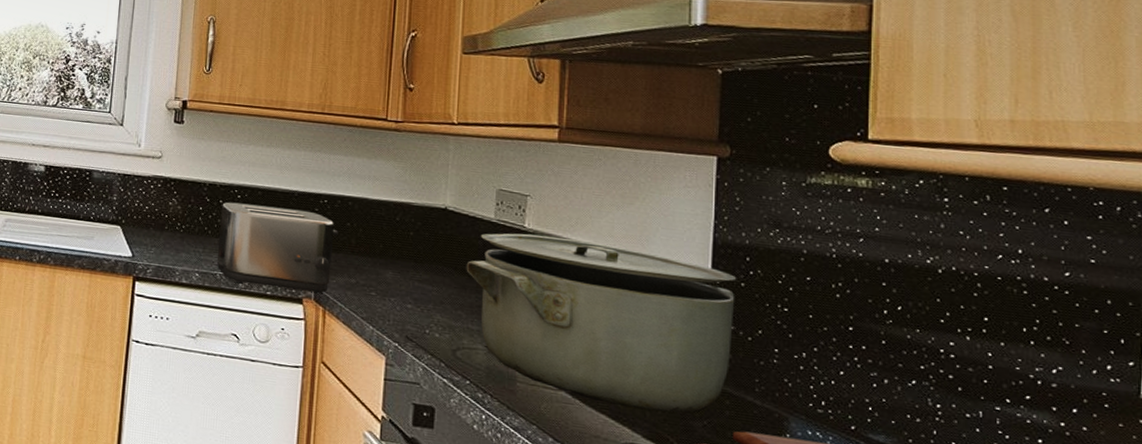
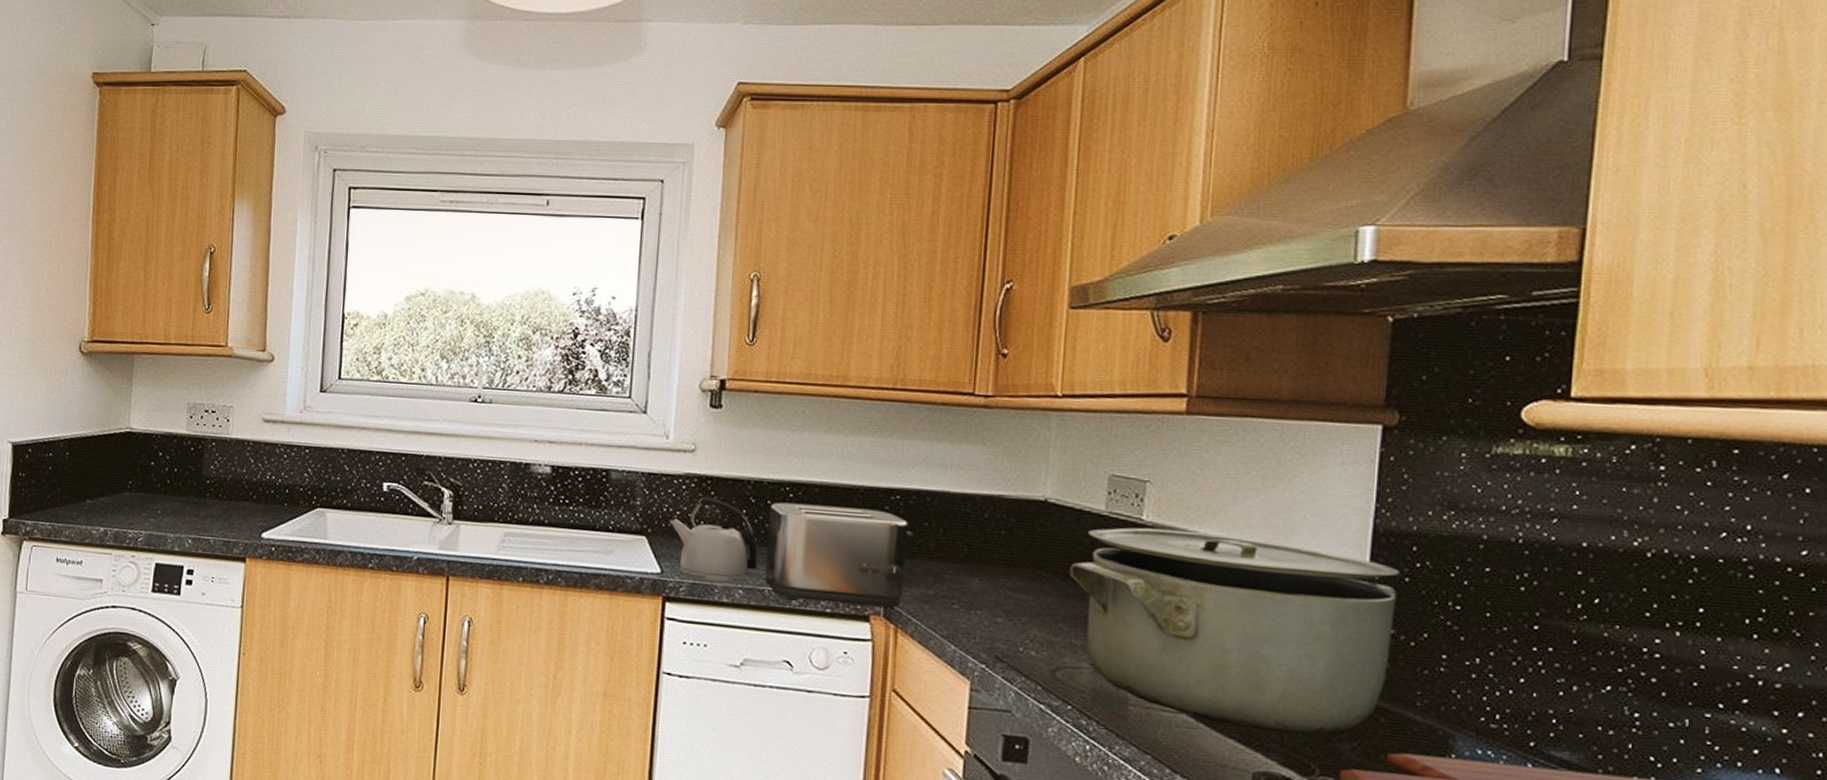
kettle: none [140,194,211,267] -> present [670,496,758,582]

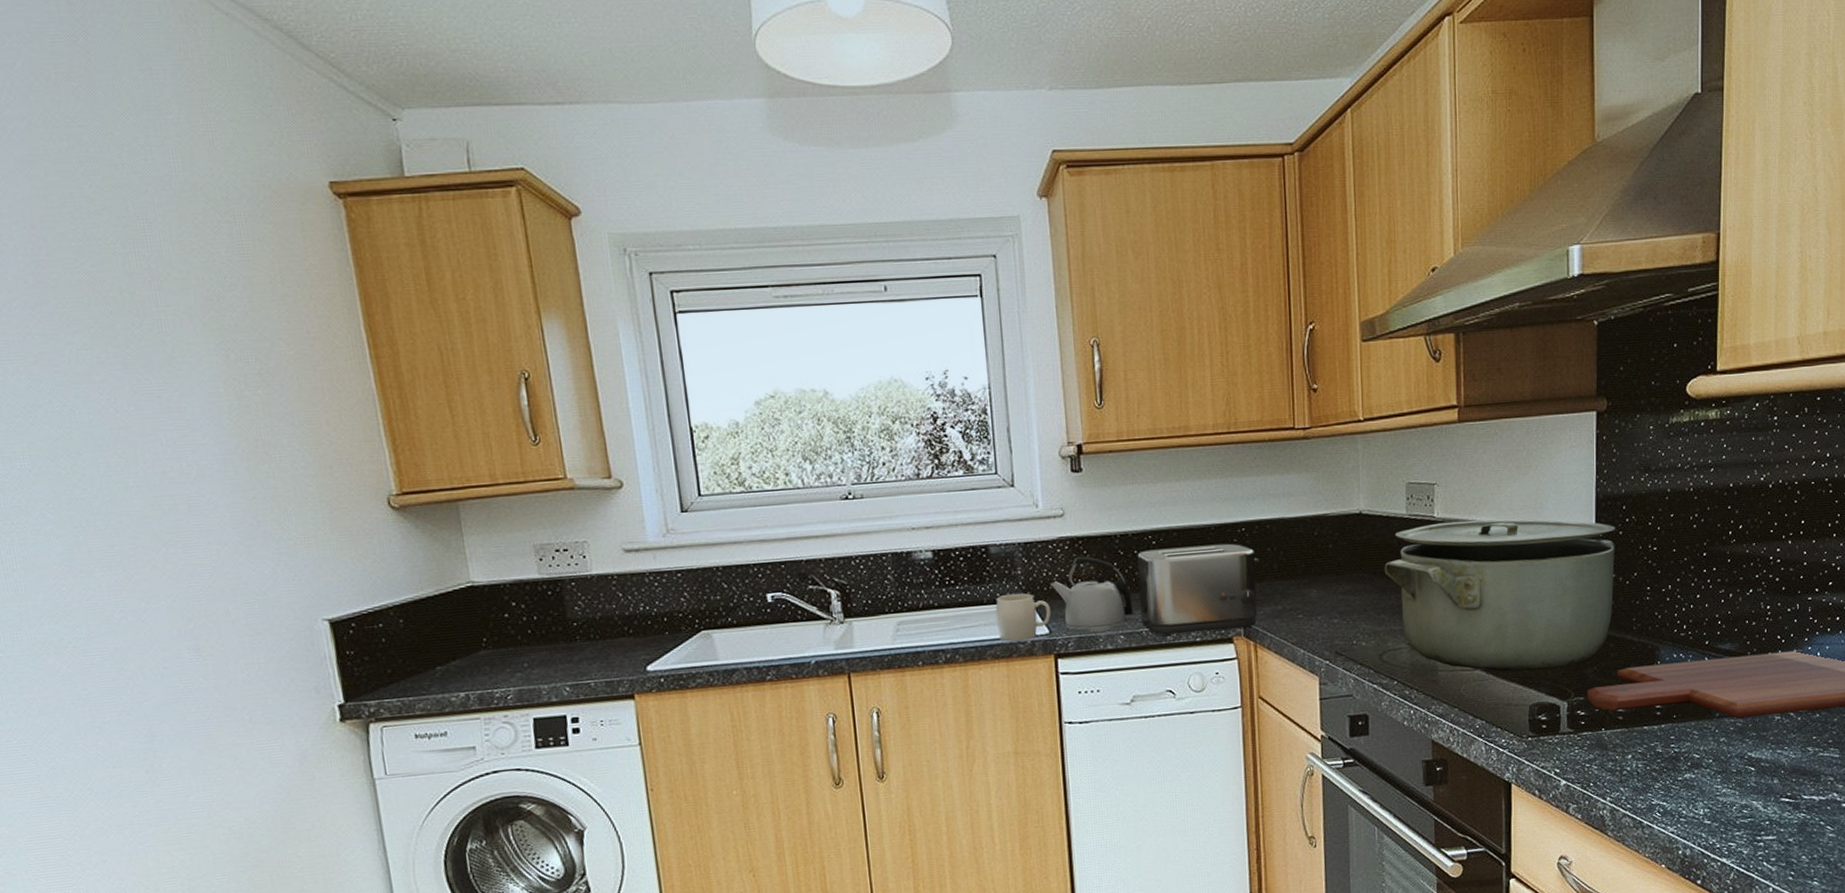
mug: none [606,523,666,576] -> present [995,593,1051,642]

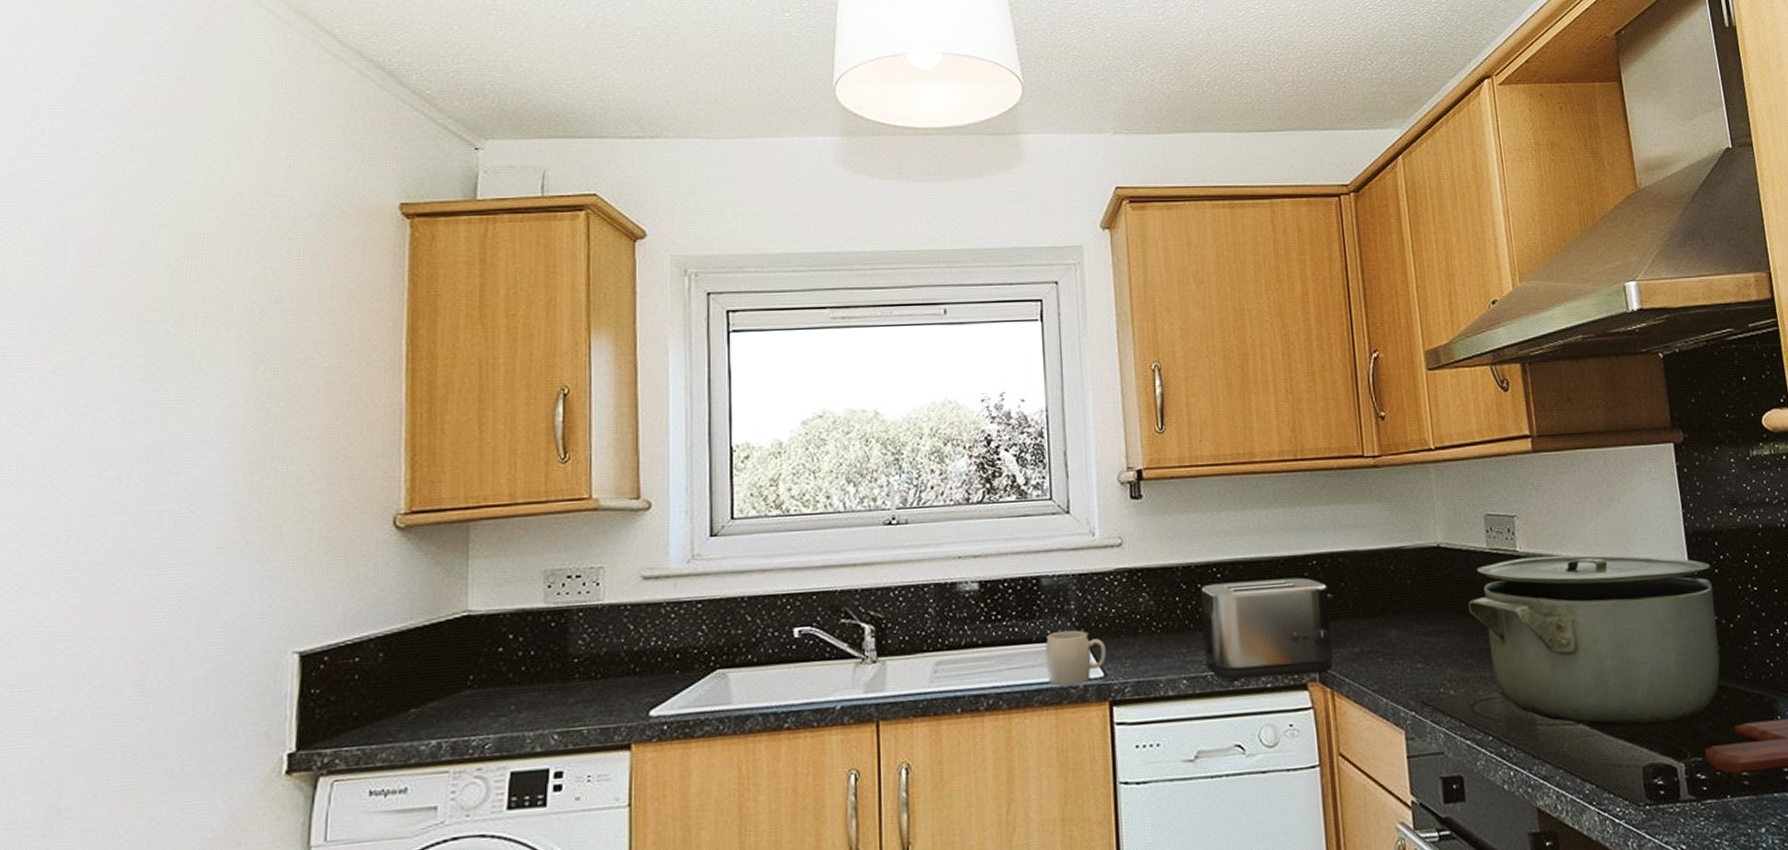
kettle: present [1051,556,1133,633] -> none [1107,589,1197,676]

